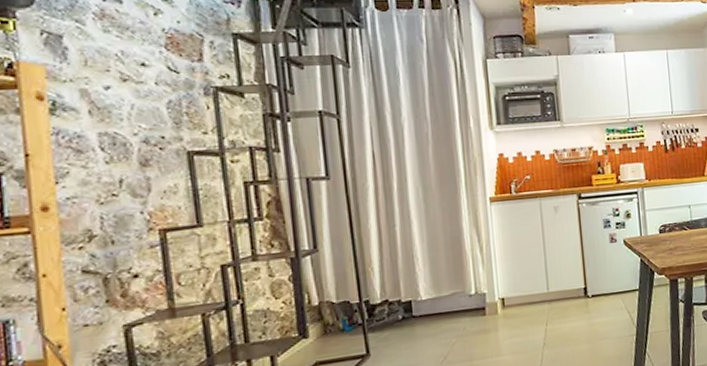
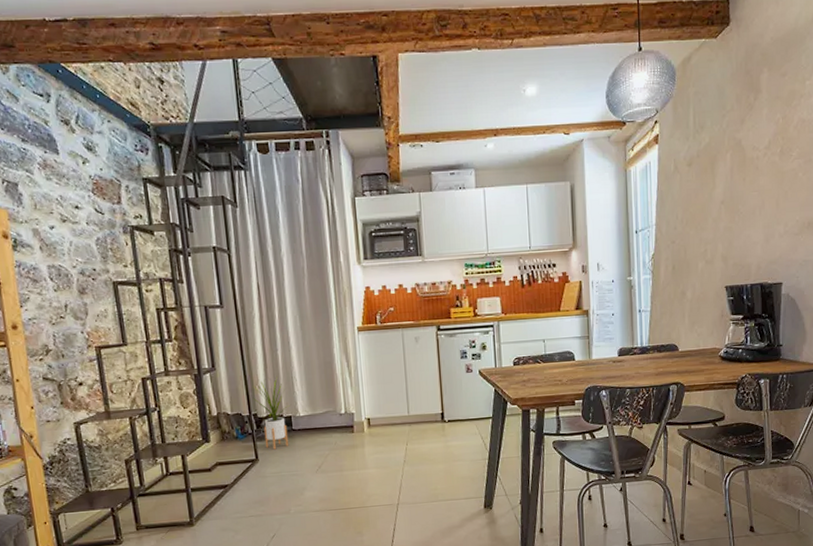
house plant: none [364,256,410,341] -> present [252,376,291,450]

